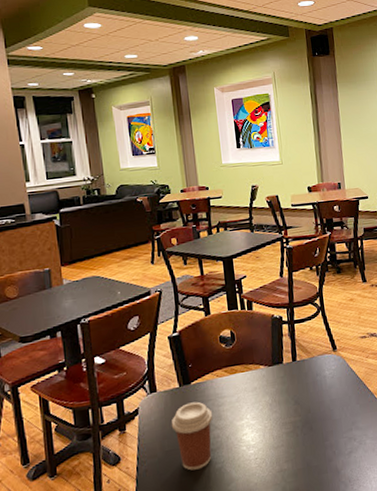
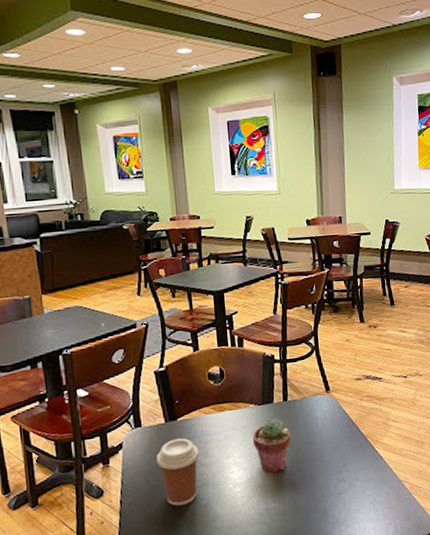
potted succulent: none [263,378,301,434] -> present [252,418,291,473]

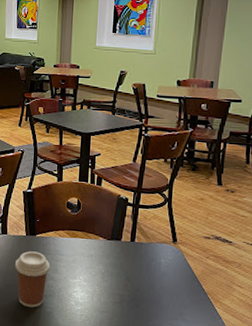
potted succulent: present [252,418,291,473] -> none [97,254,134,303]

